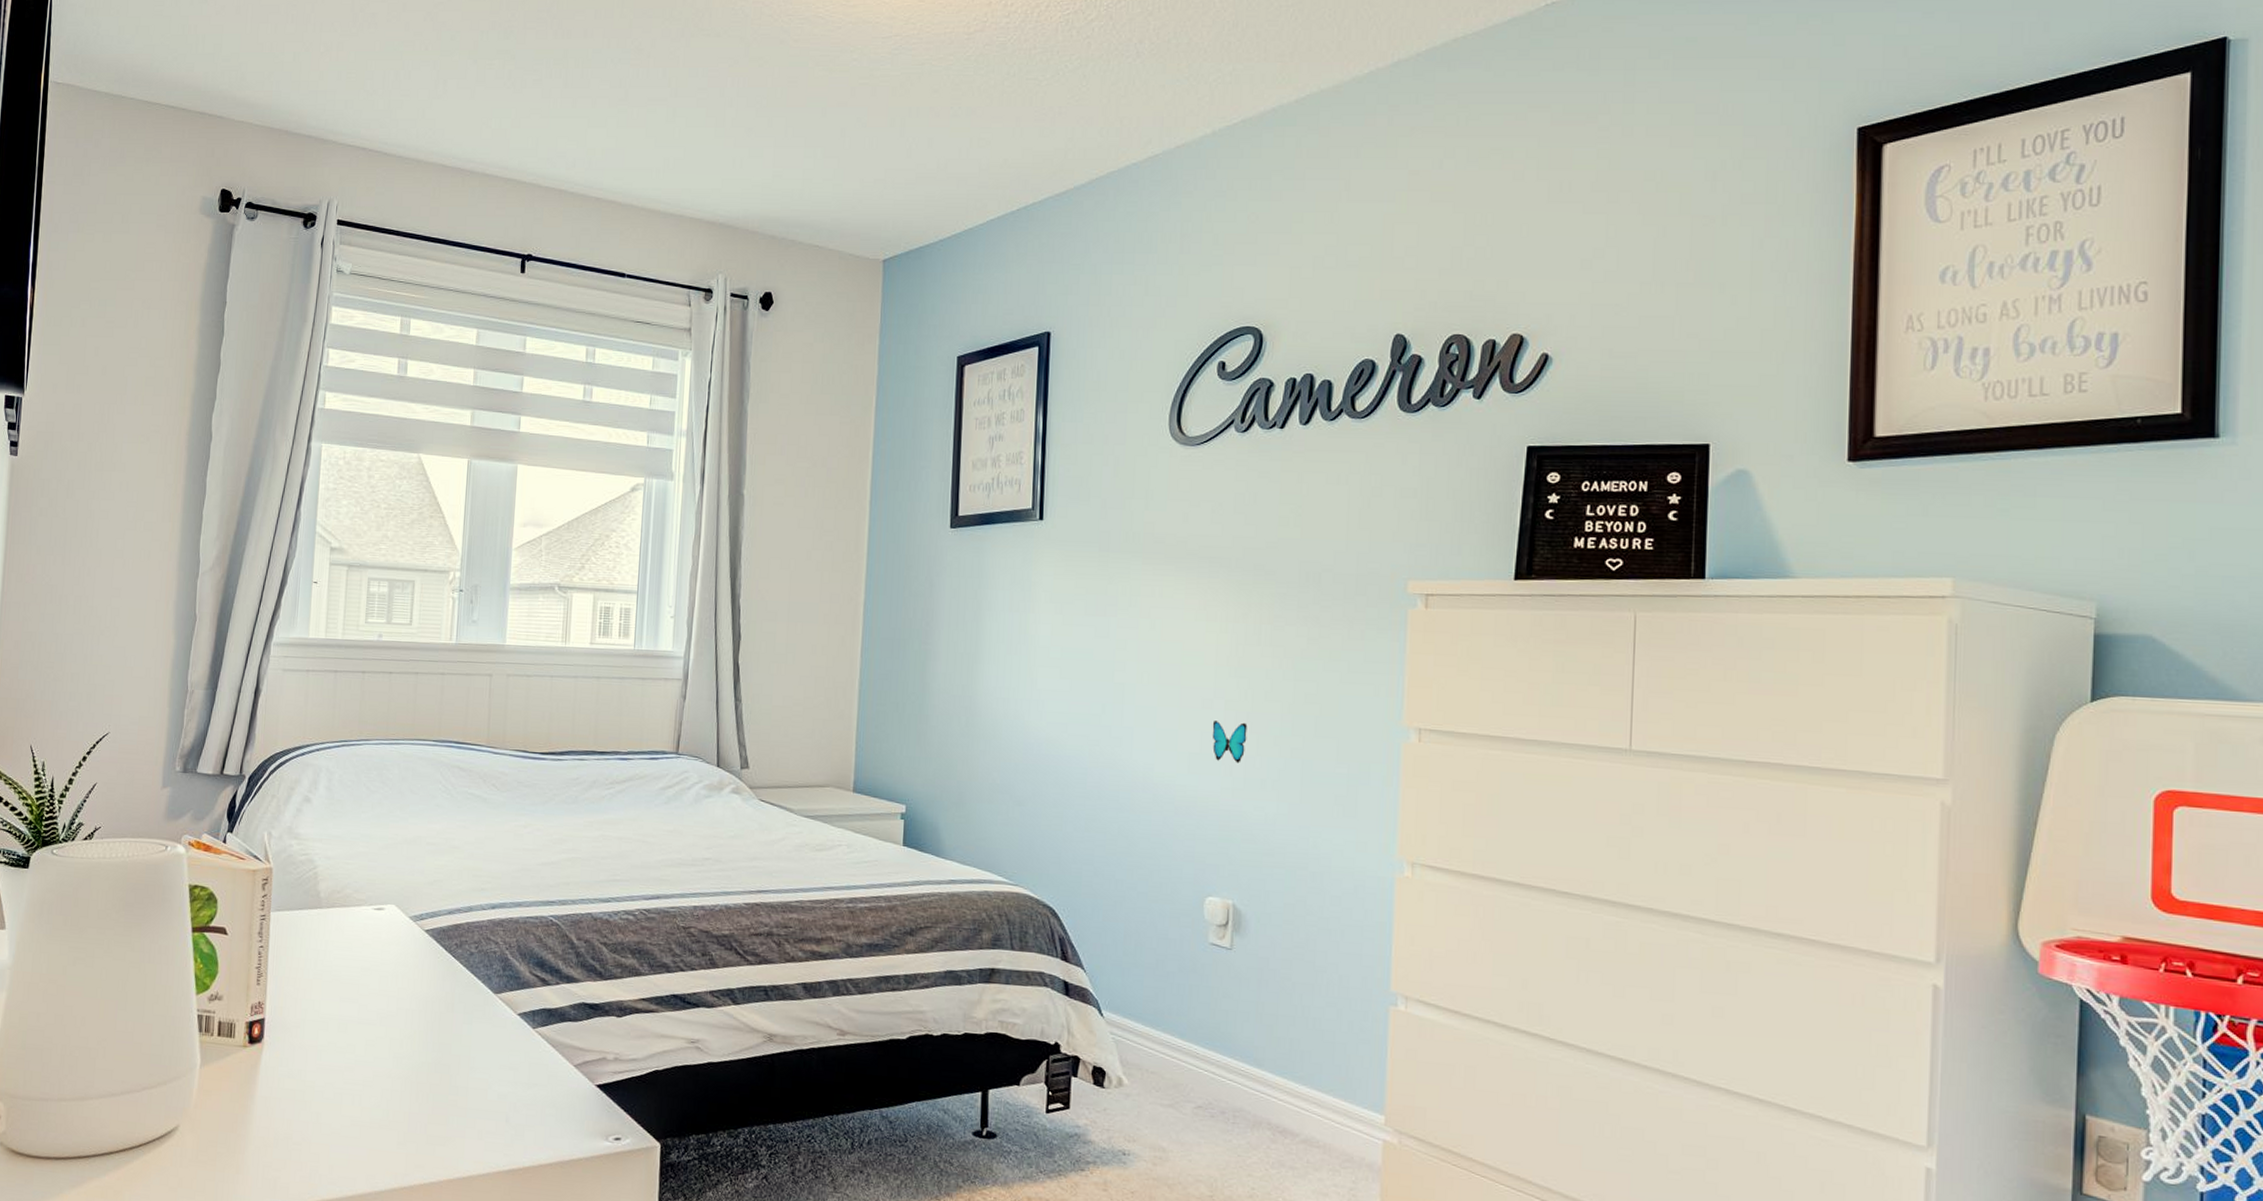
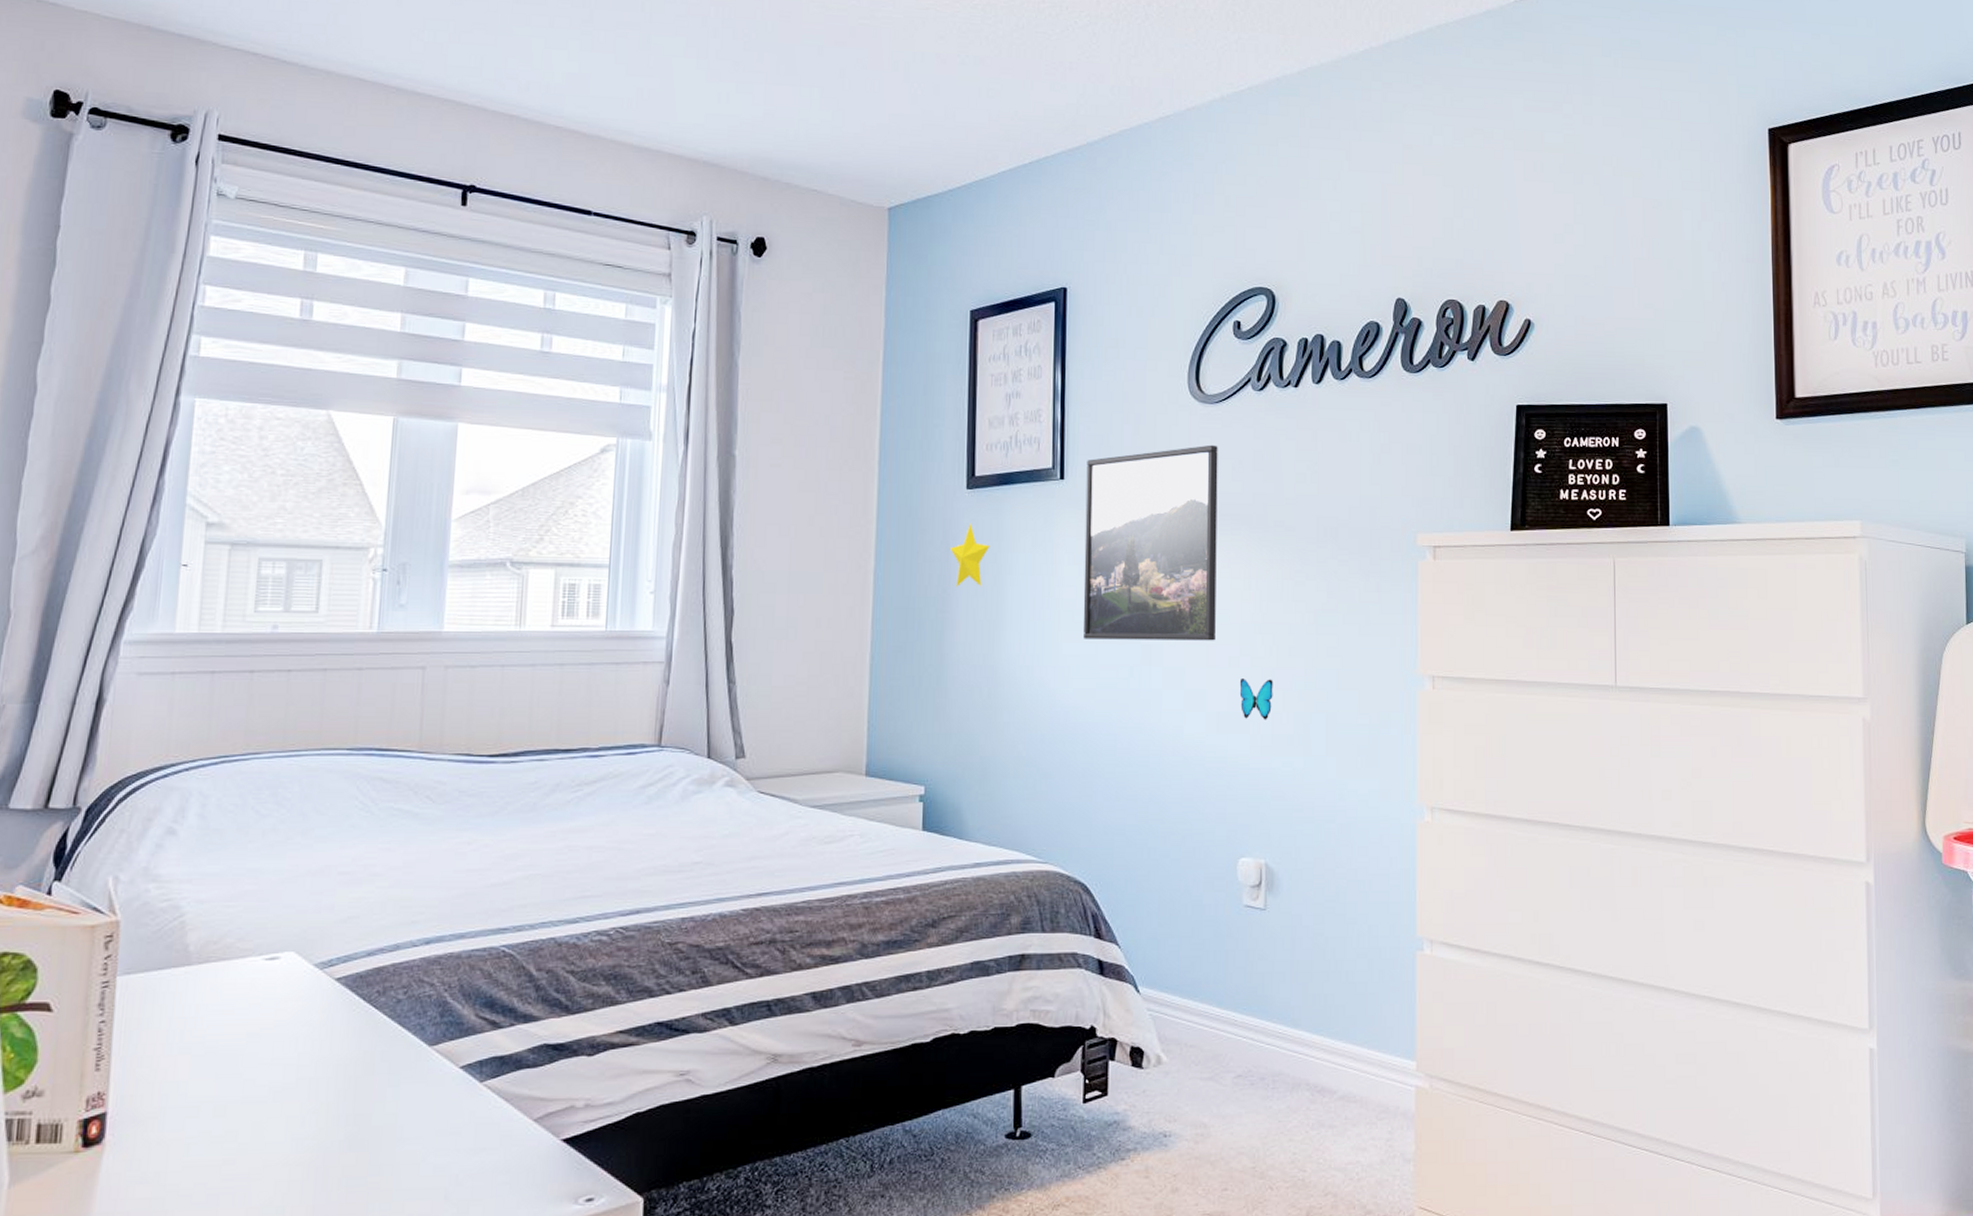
decorative star: none [934,560,971,621] -> present [950,523,990,587]
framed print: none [1057,487,1198,682] -> present [1083,444,1218,641]

